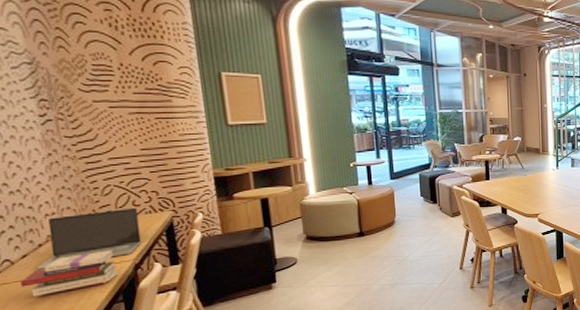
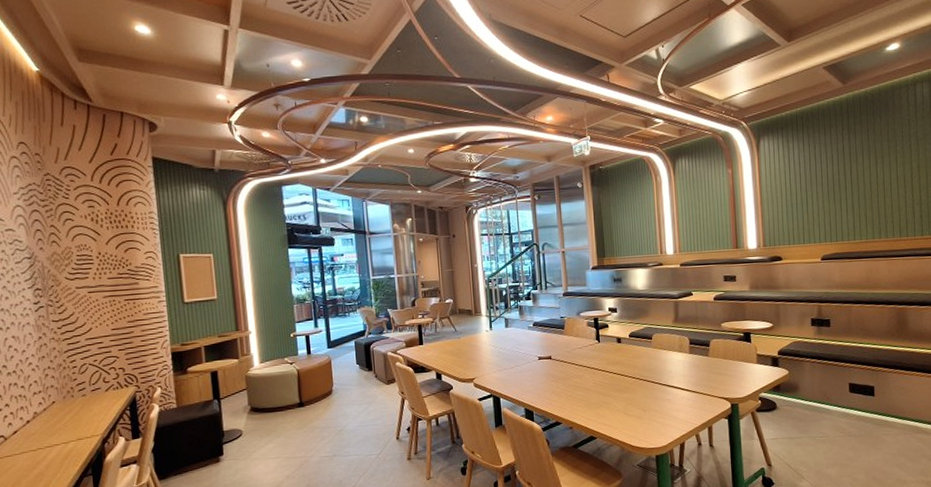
books: present [19,250,119,297] -> none [10,425,90,471]
laptop: present [36,207,142,271] -> none [24,384,109,446]

